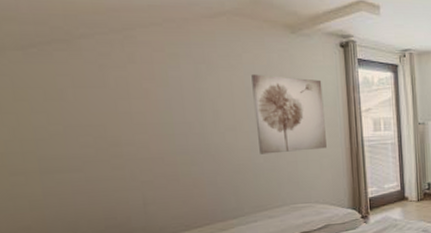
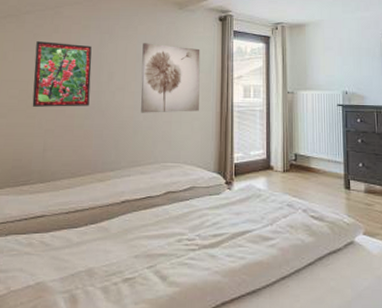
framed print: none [105,75,194,156] -> present [32,41,92,107]

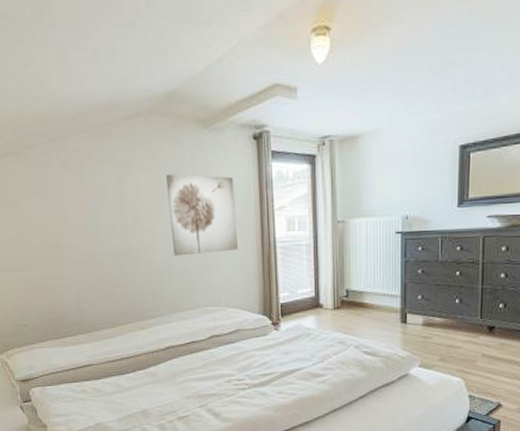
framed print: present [32,41,92,107] -> none [45,181,117,257]

